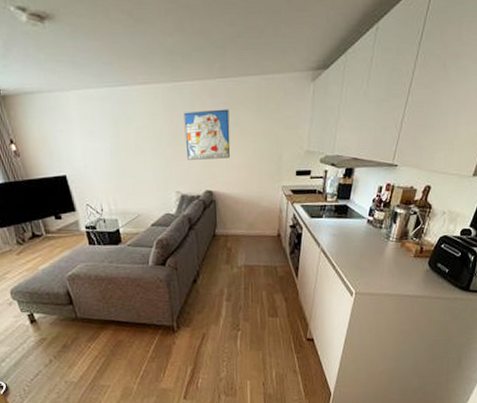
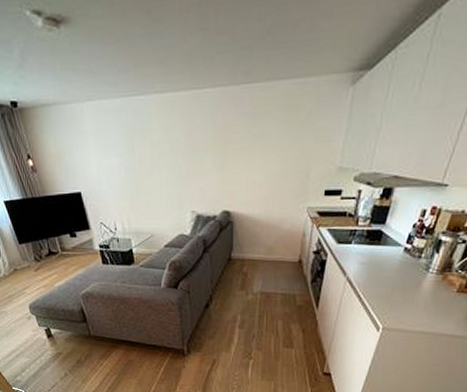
wall art: present [183,109,230,160] -> none [202,119,253,177]

